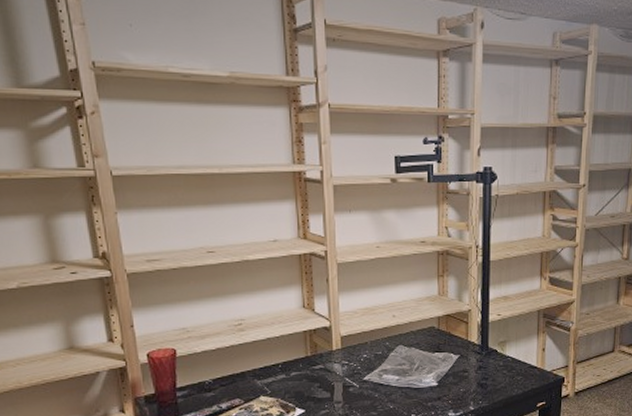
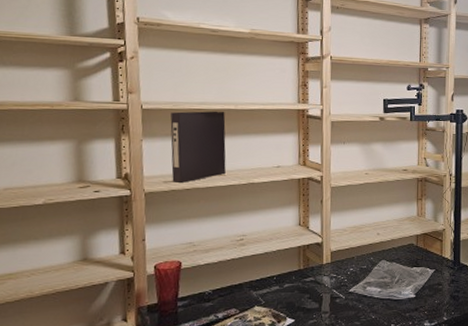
binder: none [146,175,215,261] -> present [170,111,226,183]

